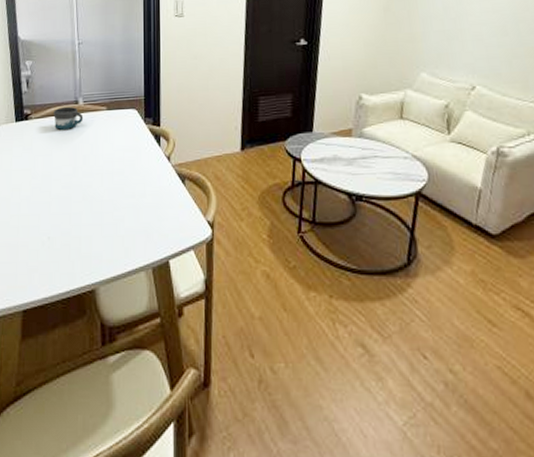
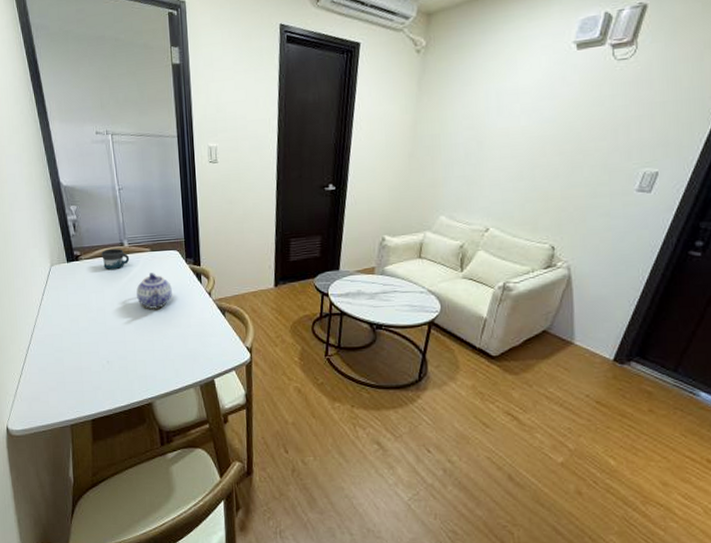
teapot: none [88,134,127,176] -> present [136,273,172,310]

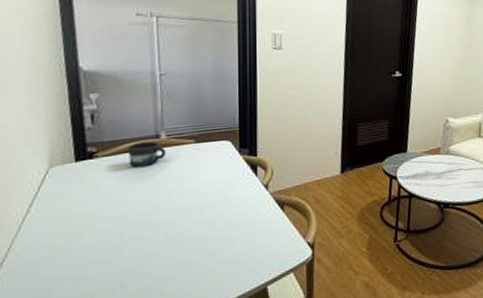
teapot: present [136,273,172,310] -> none [172,167,219,211]

